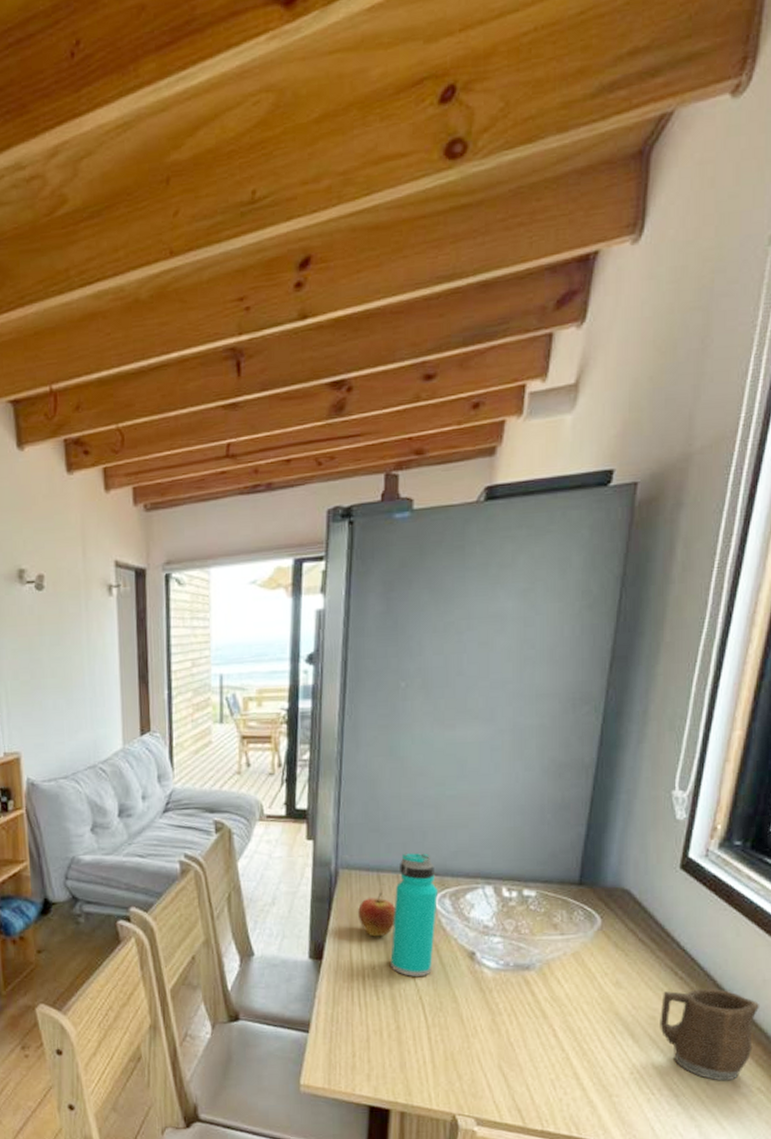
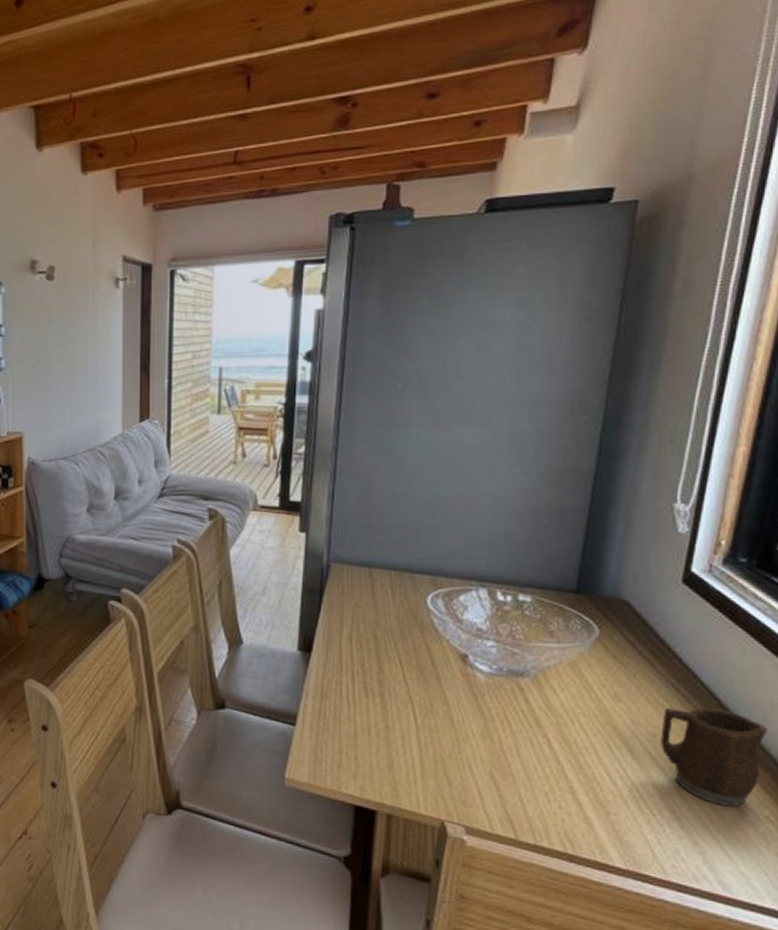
apple: present [358,892,395,937] -> none [349,588,387,633]
water bottle: present [390,852,438,976] -> none [381,550,430,676]

